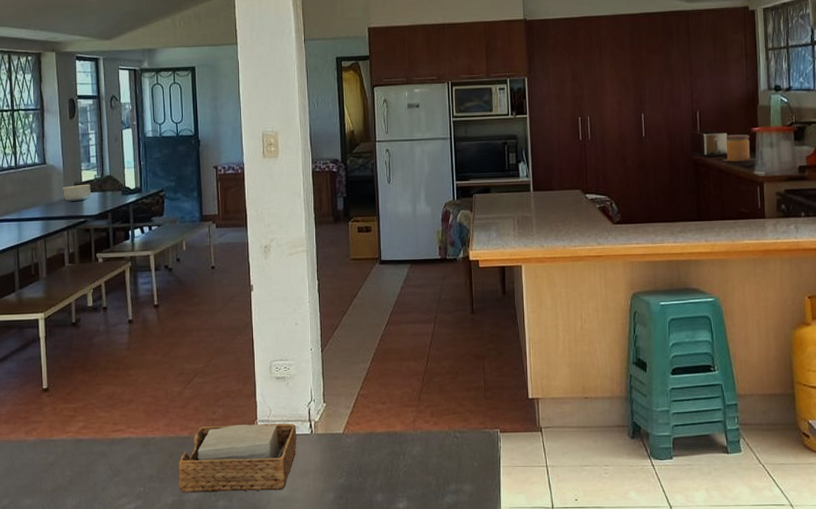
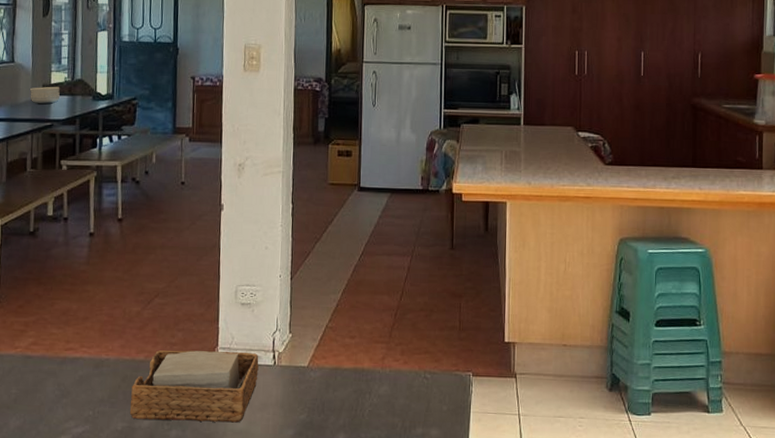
toaster: present [689,130,728,157] -> none [689,73,729,102]
jar: present [726,134,750,163] -> none [726,80,751,110]

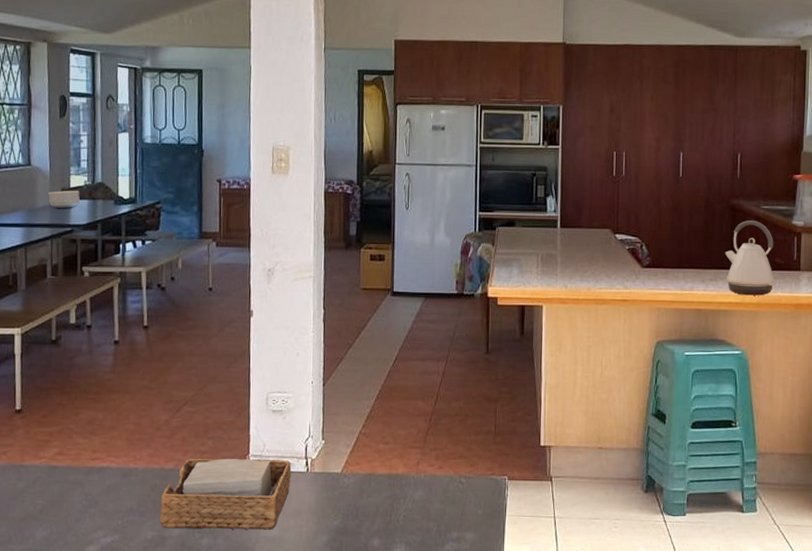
kettle: none [686,118,739,194] -> present [724,220,776,296]

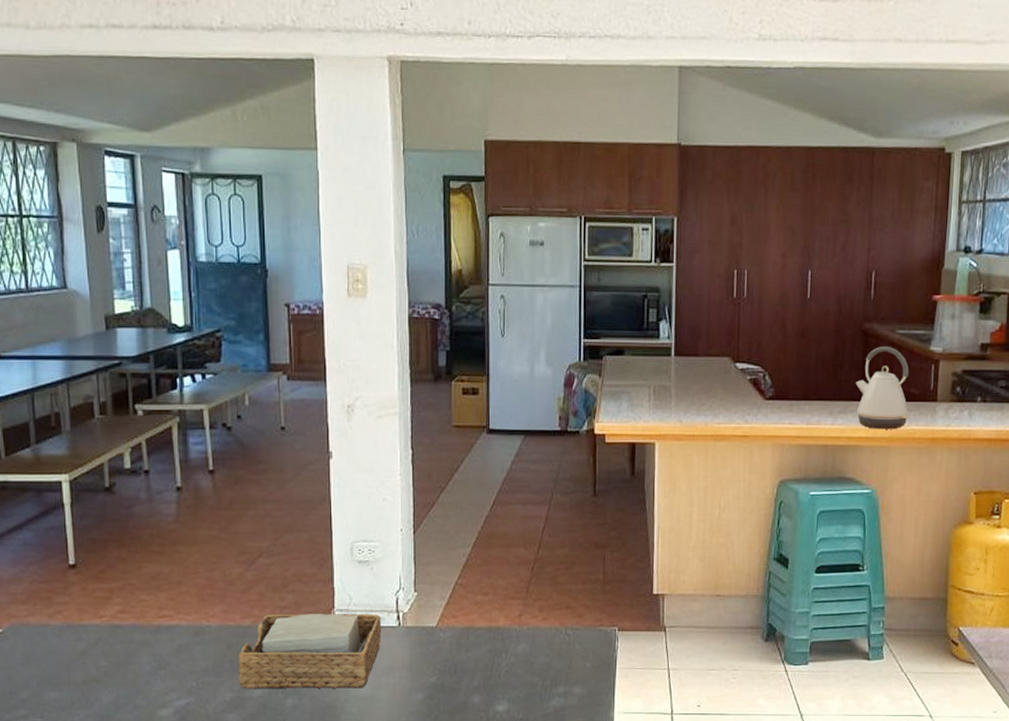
bowl: present [47,190,80,210] -> none [89,317,127,340]

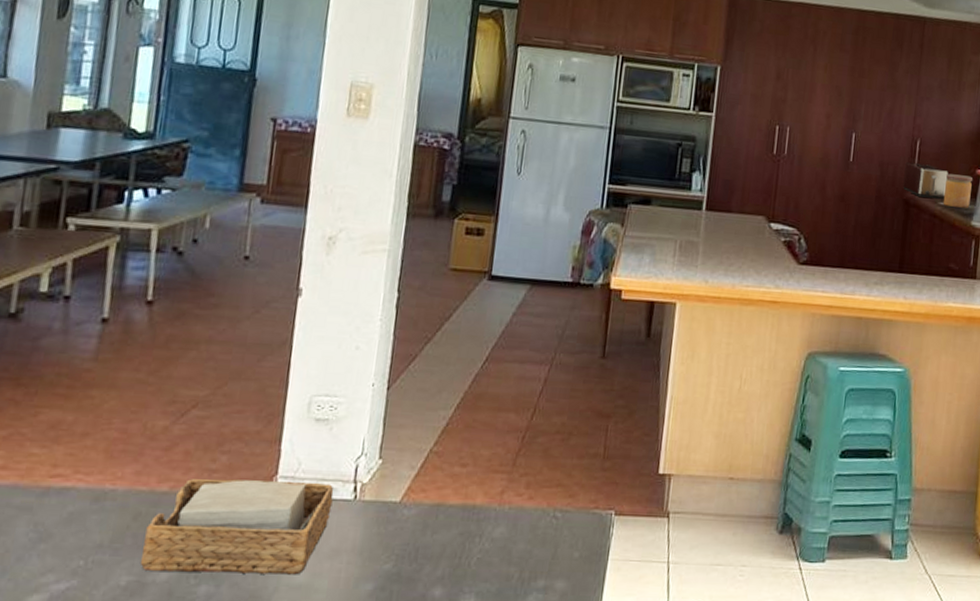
kettle: present [855,346,911,429] -> none [893,217,950,305]
toaster: none [861,294,905,327] -> present [903,162,948,199]
jar: none [901,302,929,335] -> present [943,173,972,209]

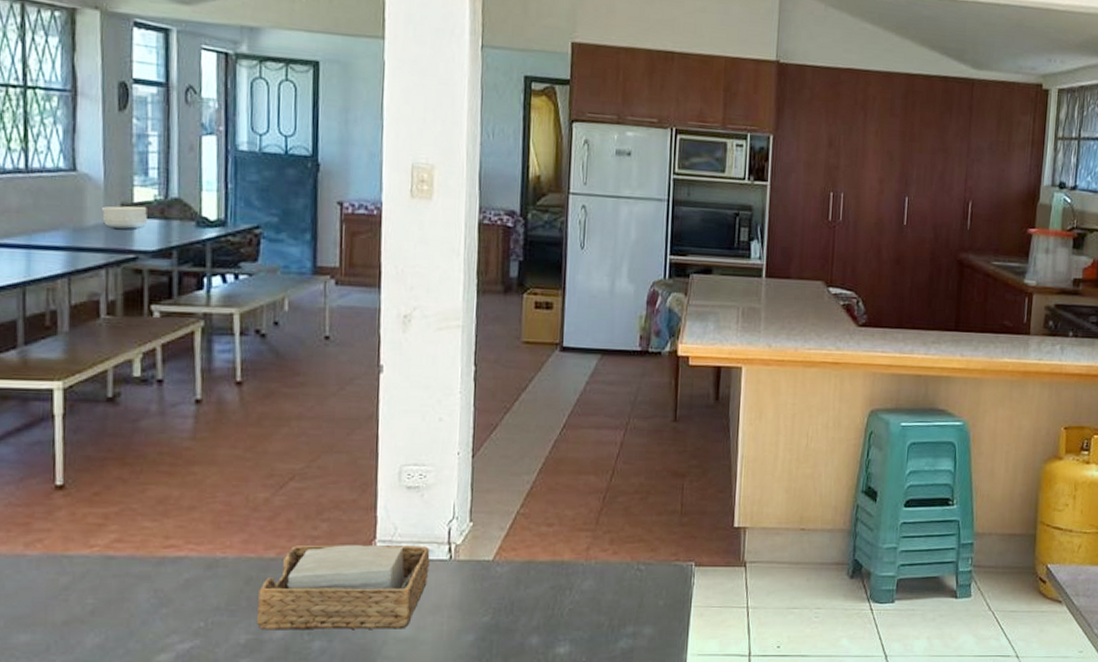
bowl: none [26,114,75,141] -> present [101,206,147,232]
toaster: present [903,162,948,199] -> none [956,224,1000,259]
jar: present [943,173,972,209] -> none [996,234,1024,268]

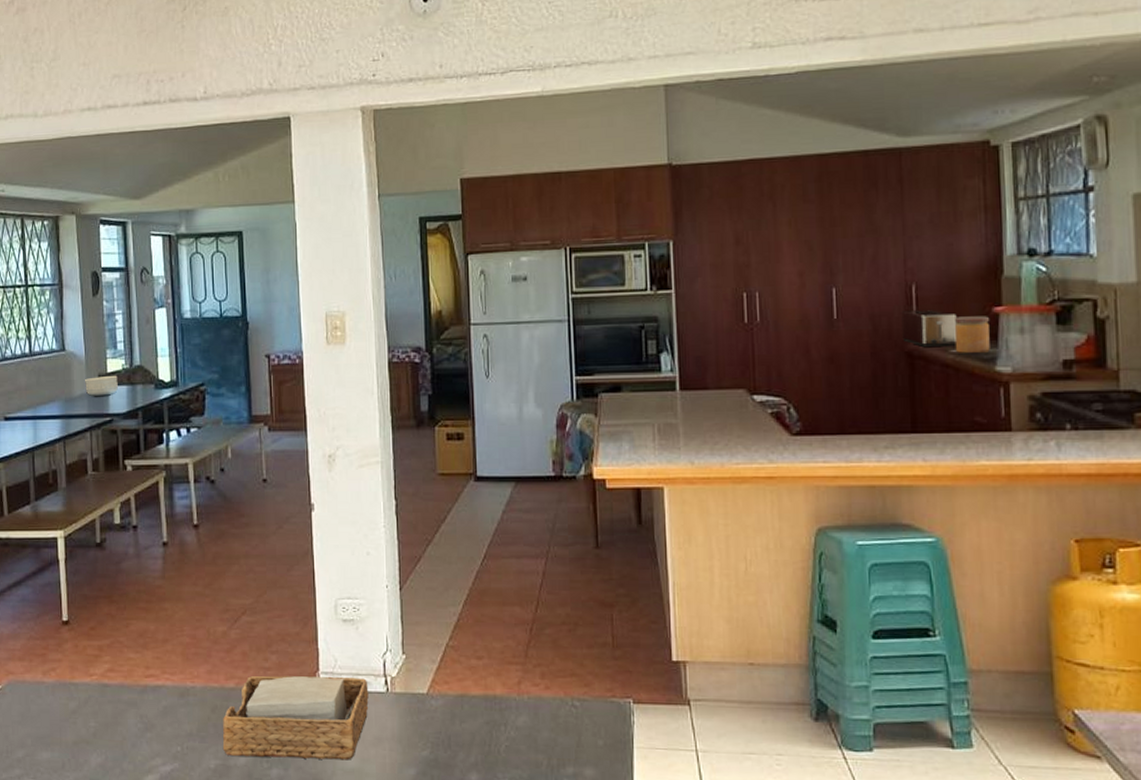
toaster: none [956,224,1000,259] -> present [901,310,957,347]
jar: none [996,234,1024,268] -> present [954,316,990,354]

